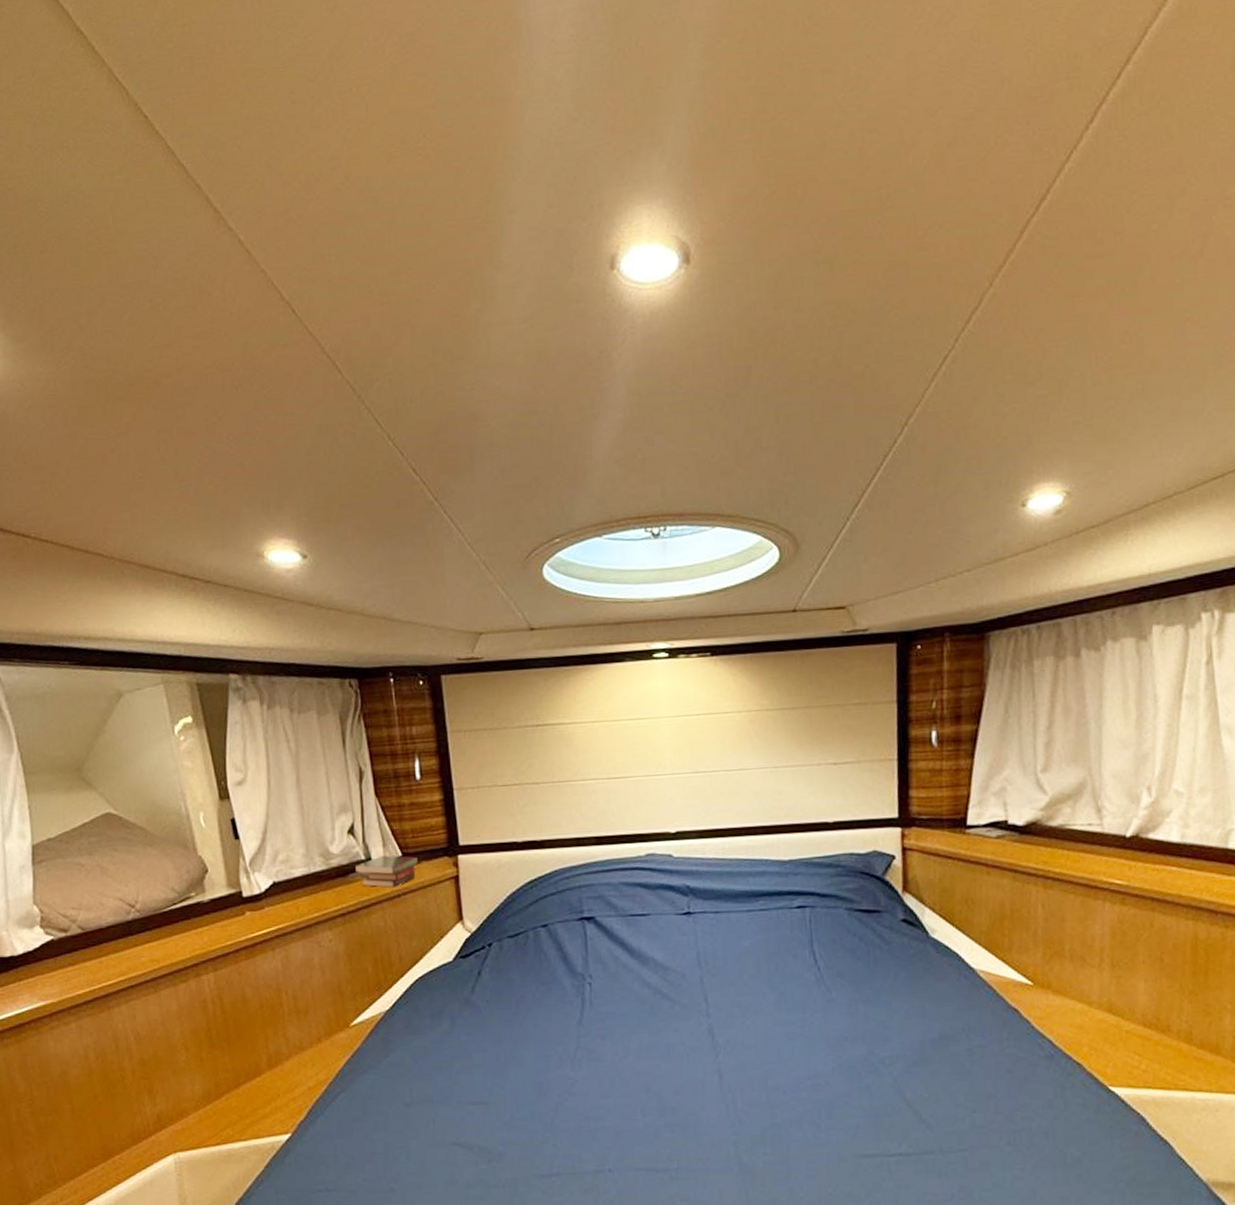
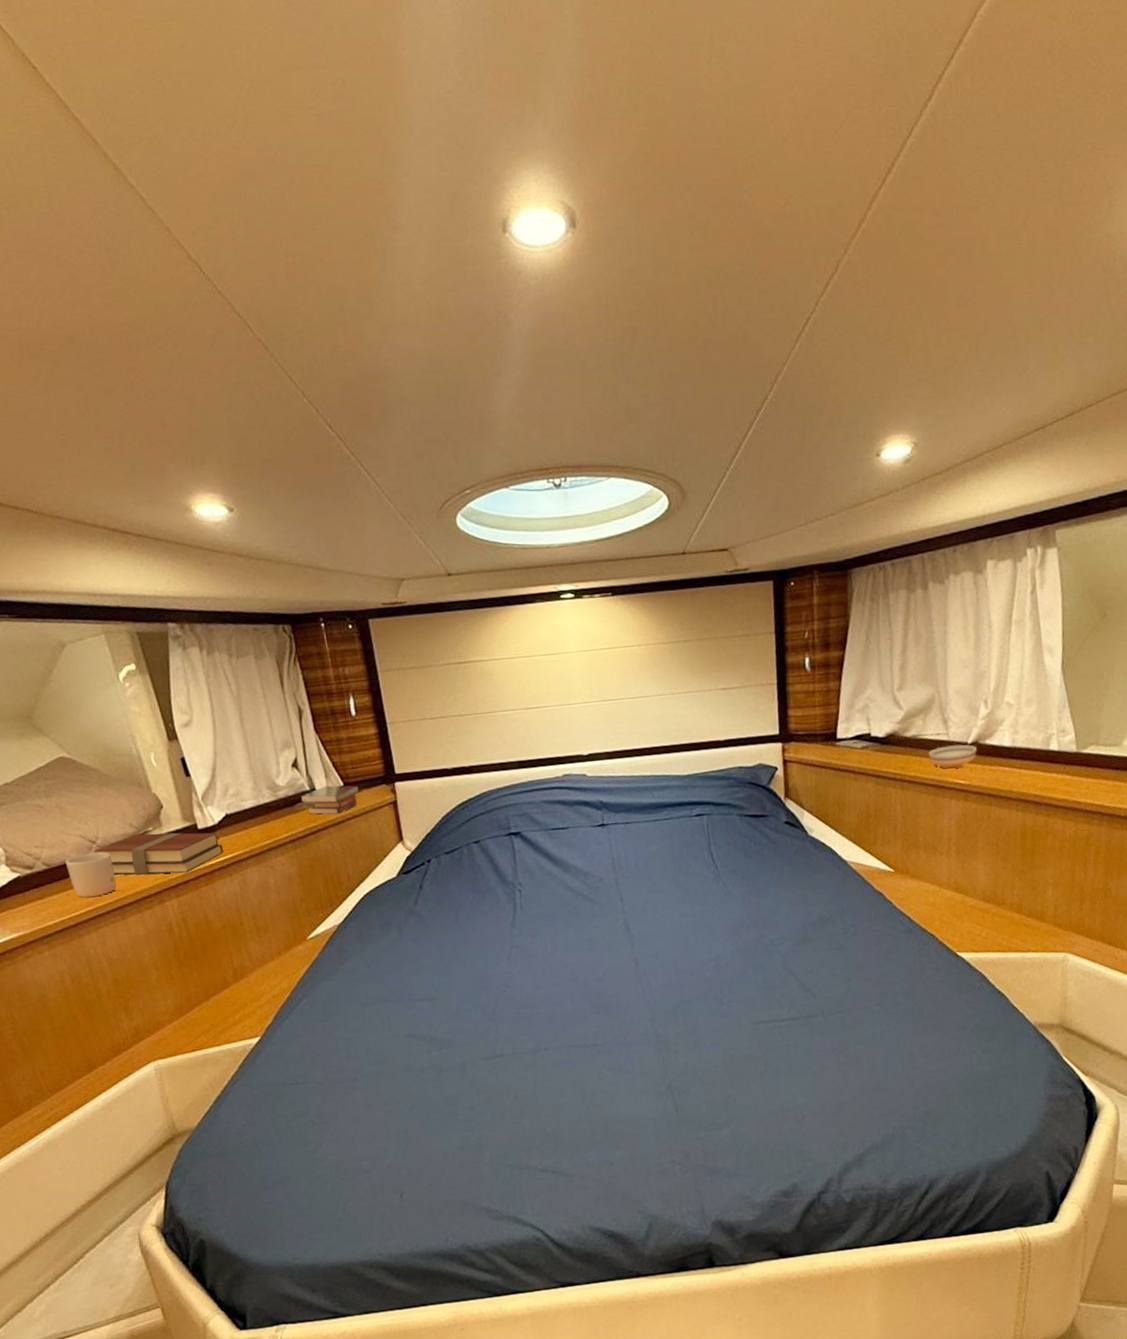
mug: none [101,917,152,966] -> present [65,852,117,898]
books: none [132,899,268,945] -> present [94,832,223,875]
bowl: none [1078,838,1138,866] -> present [928,744,977,769]

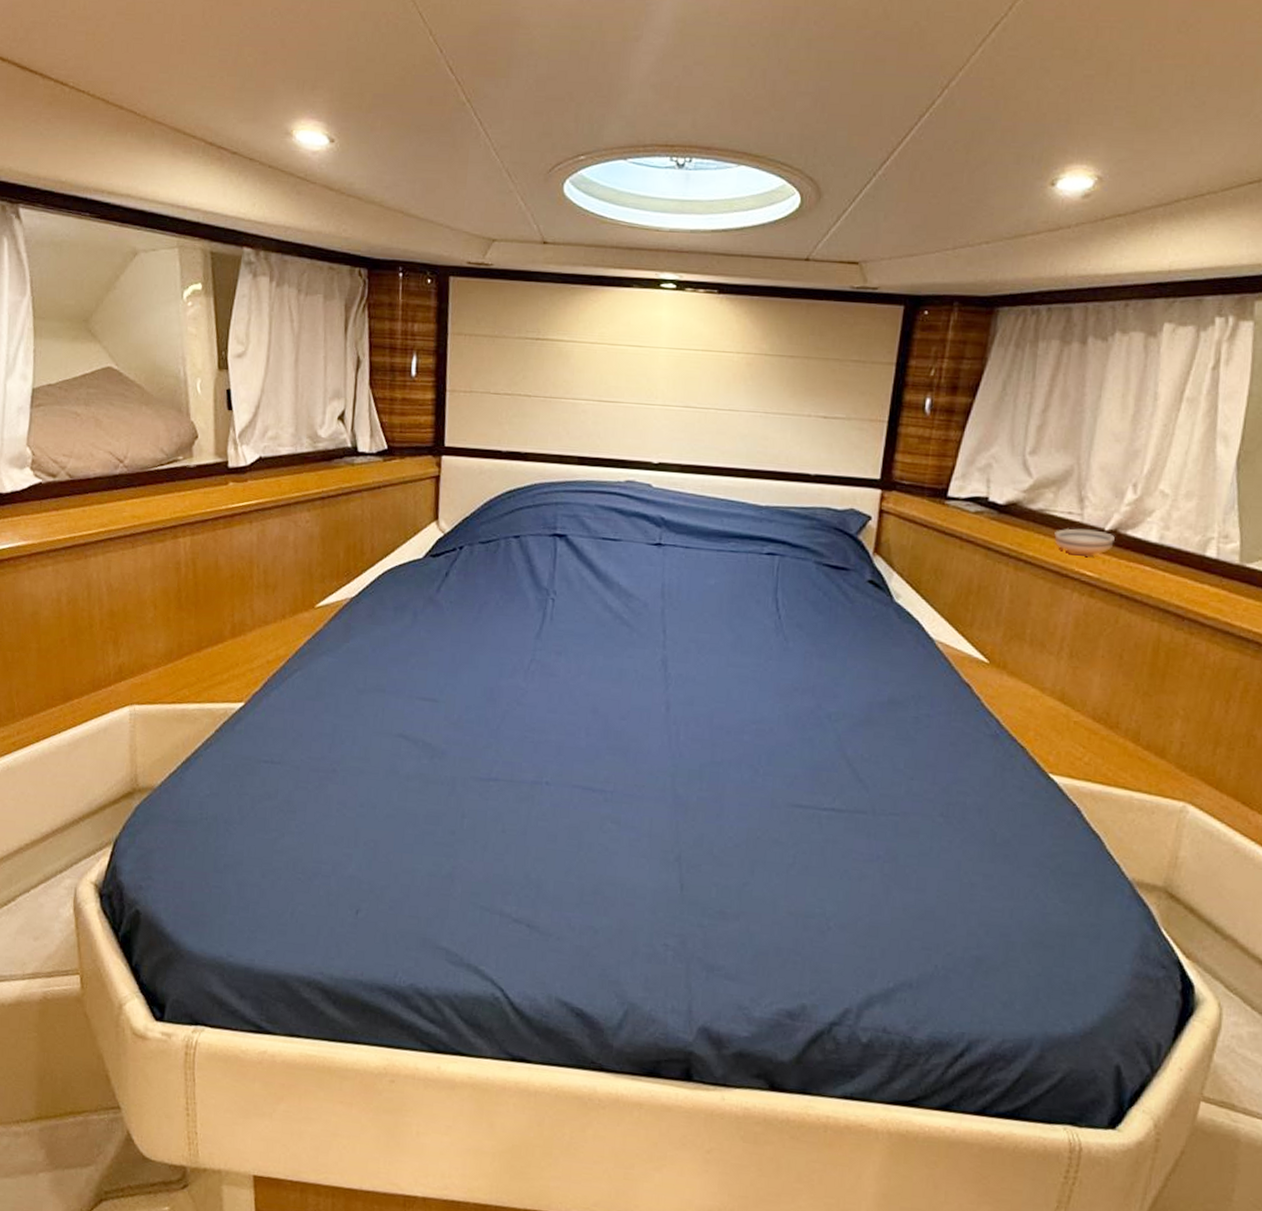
mug: present [65,852,117,898] -> none [88,471,136,519]
books: present [94,832,223,875] -> none [120,460,249,512]
books: present [301,785,359,815] -> none [340,446,402,480]

